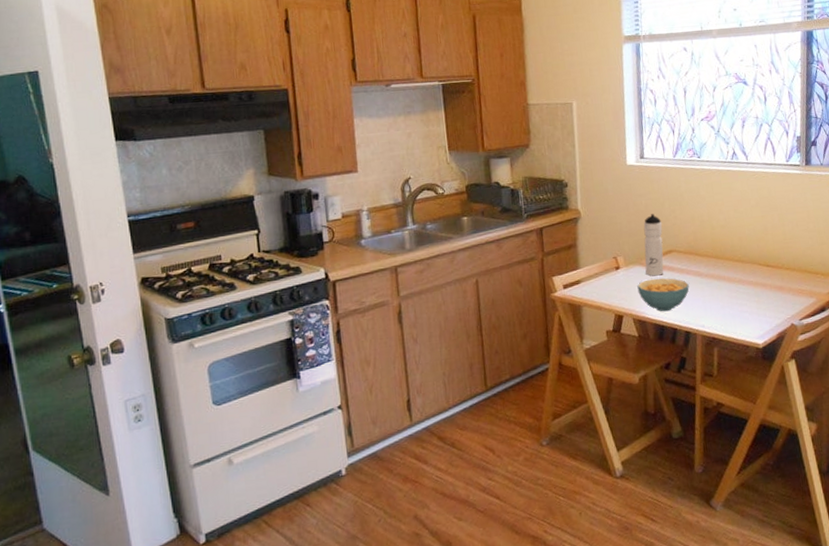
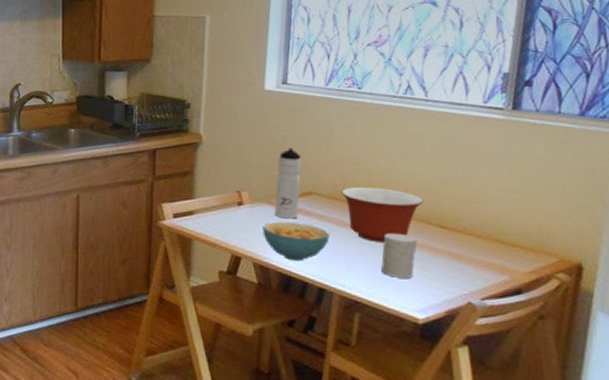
mixing bowl: none [694,239,754,286] -> present [341,187,424,242]
cup: none [728,276,752,313] -> present [381,233,417,278]

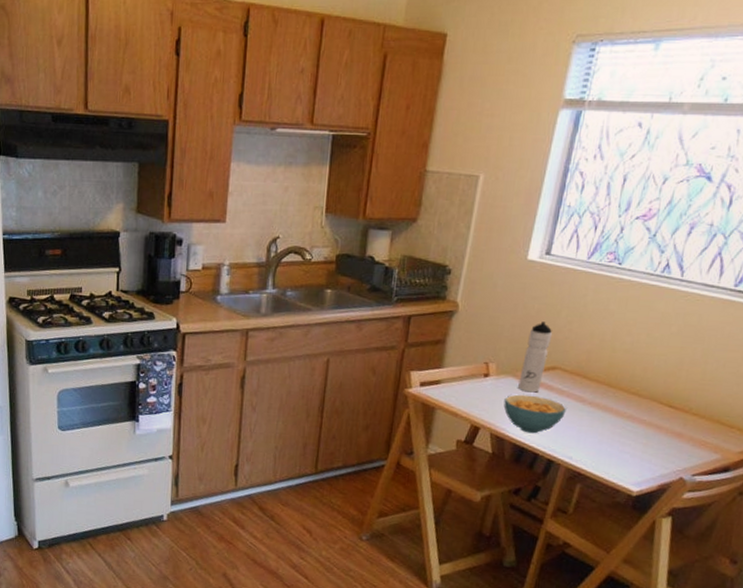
mixing bowl: present [341,187,424,242] -> none [584,364,659,419]
cup: present [381,233,417,278] -> none [608,410,645,454]

